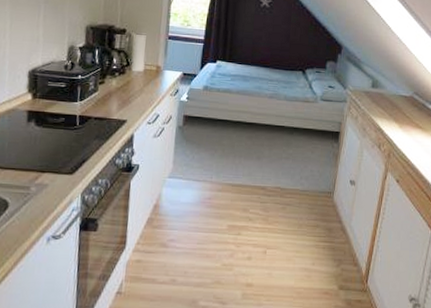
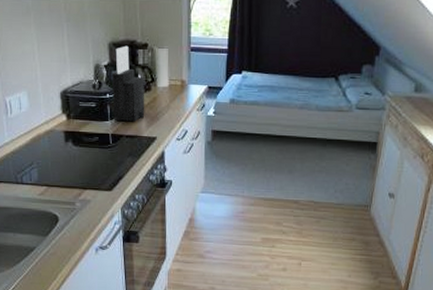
knife block: none [83,29,120,104] -> present [111,45,145,122]

